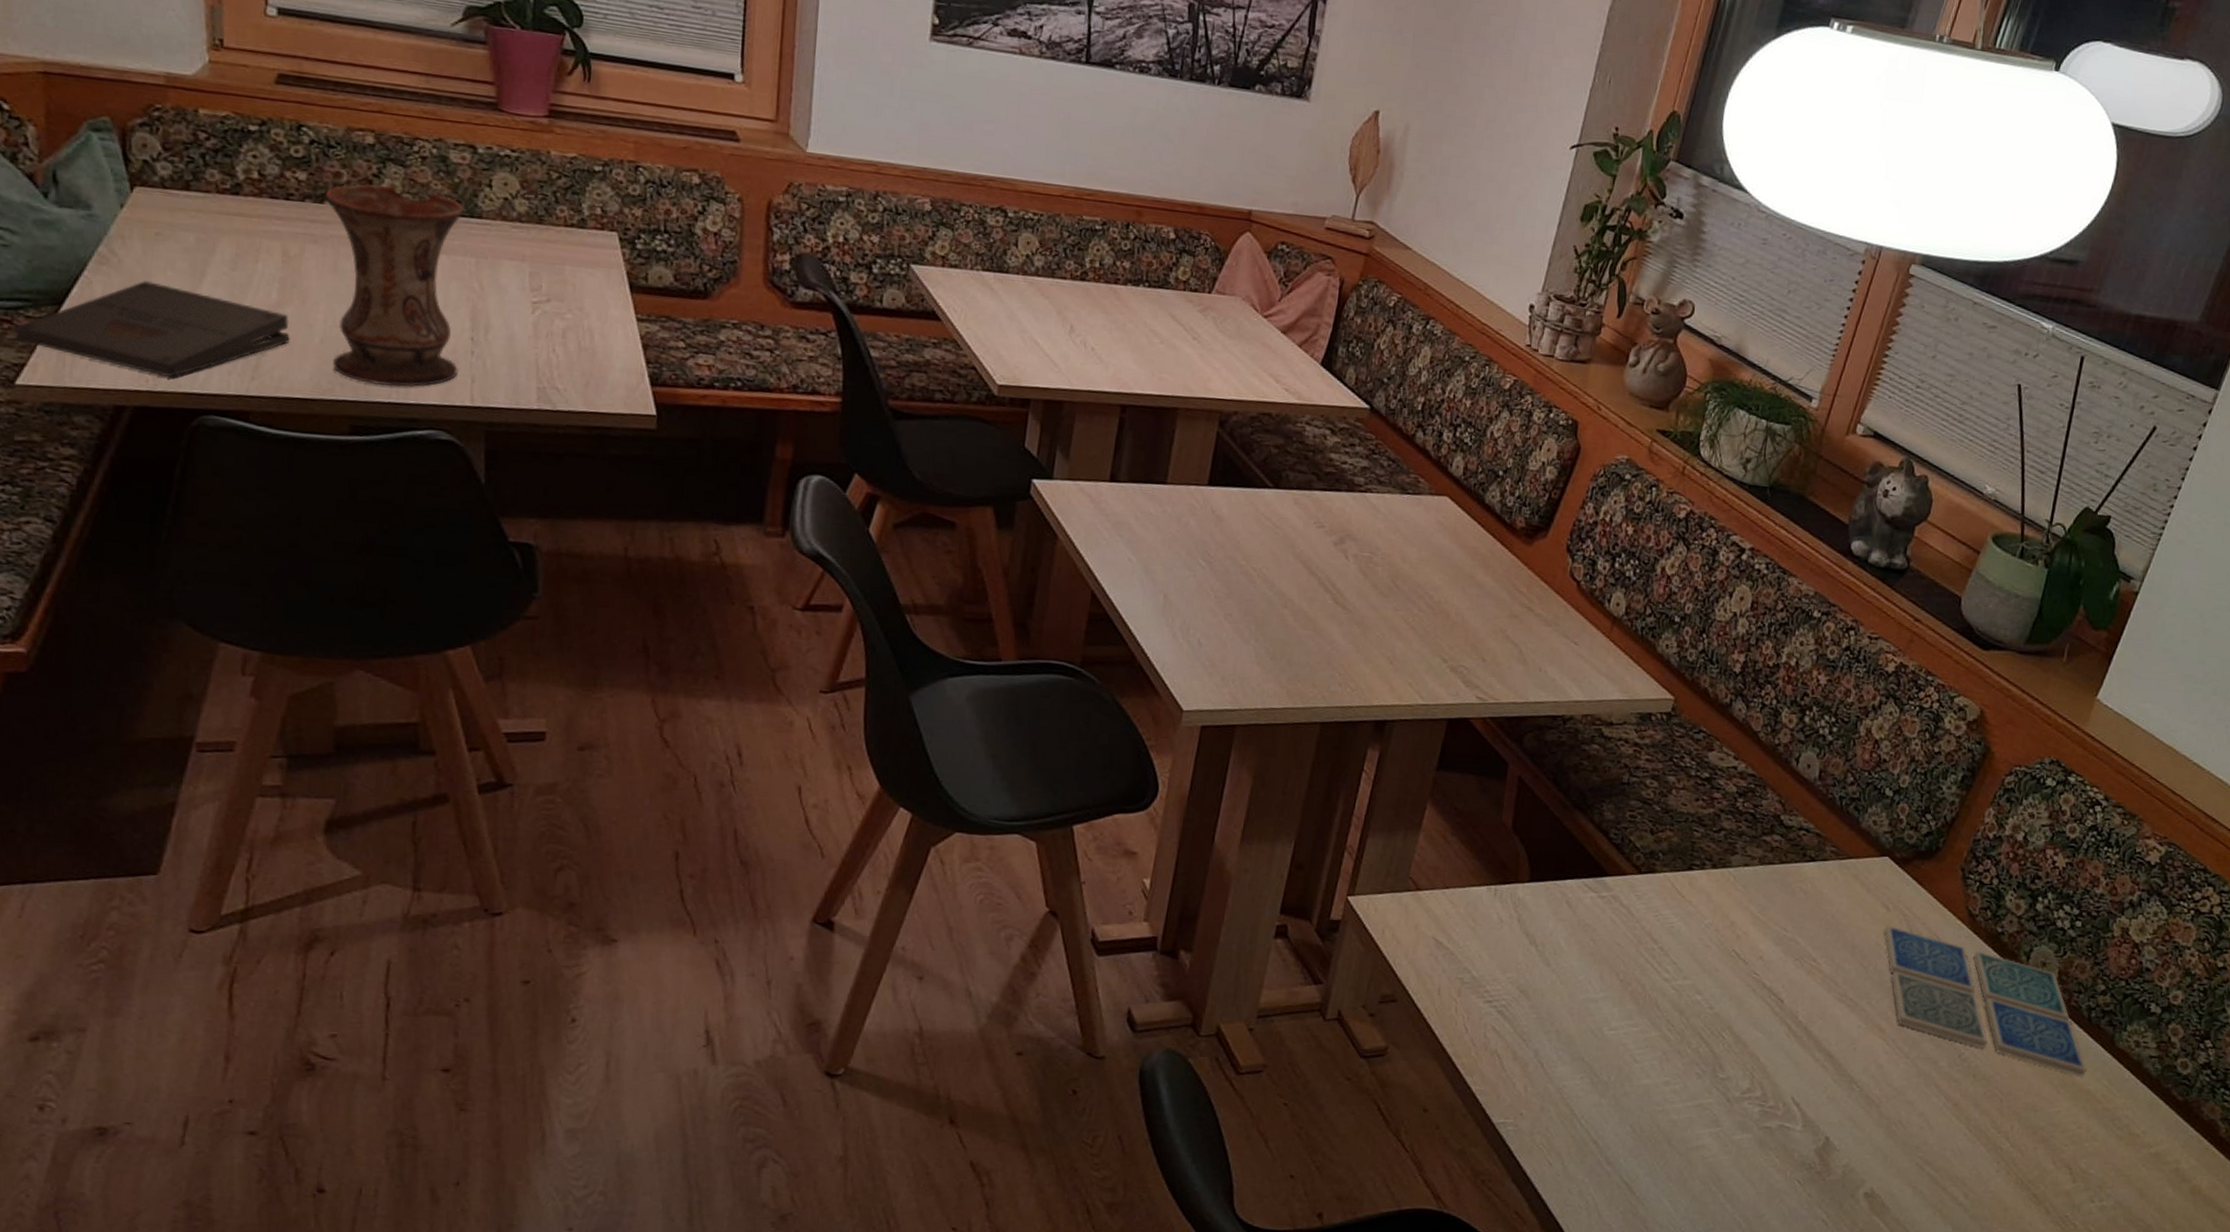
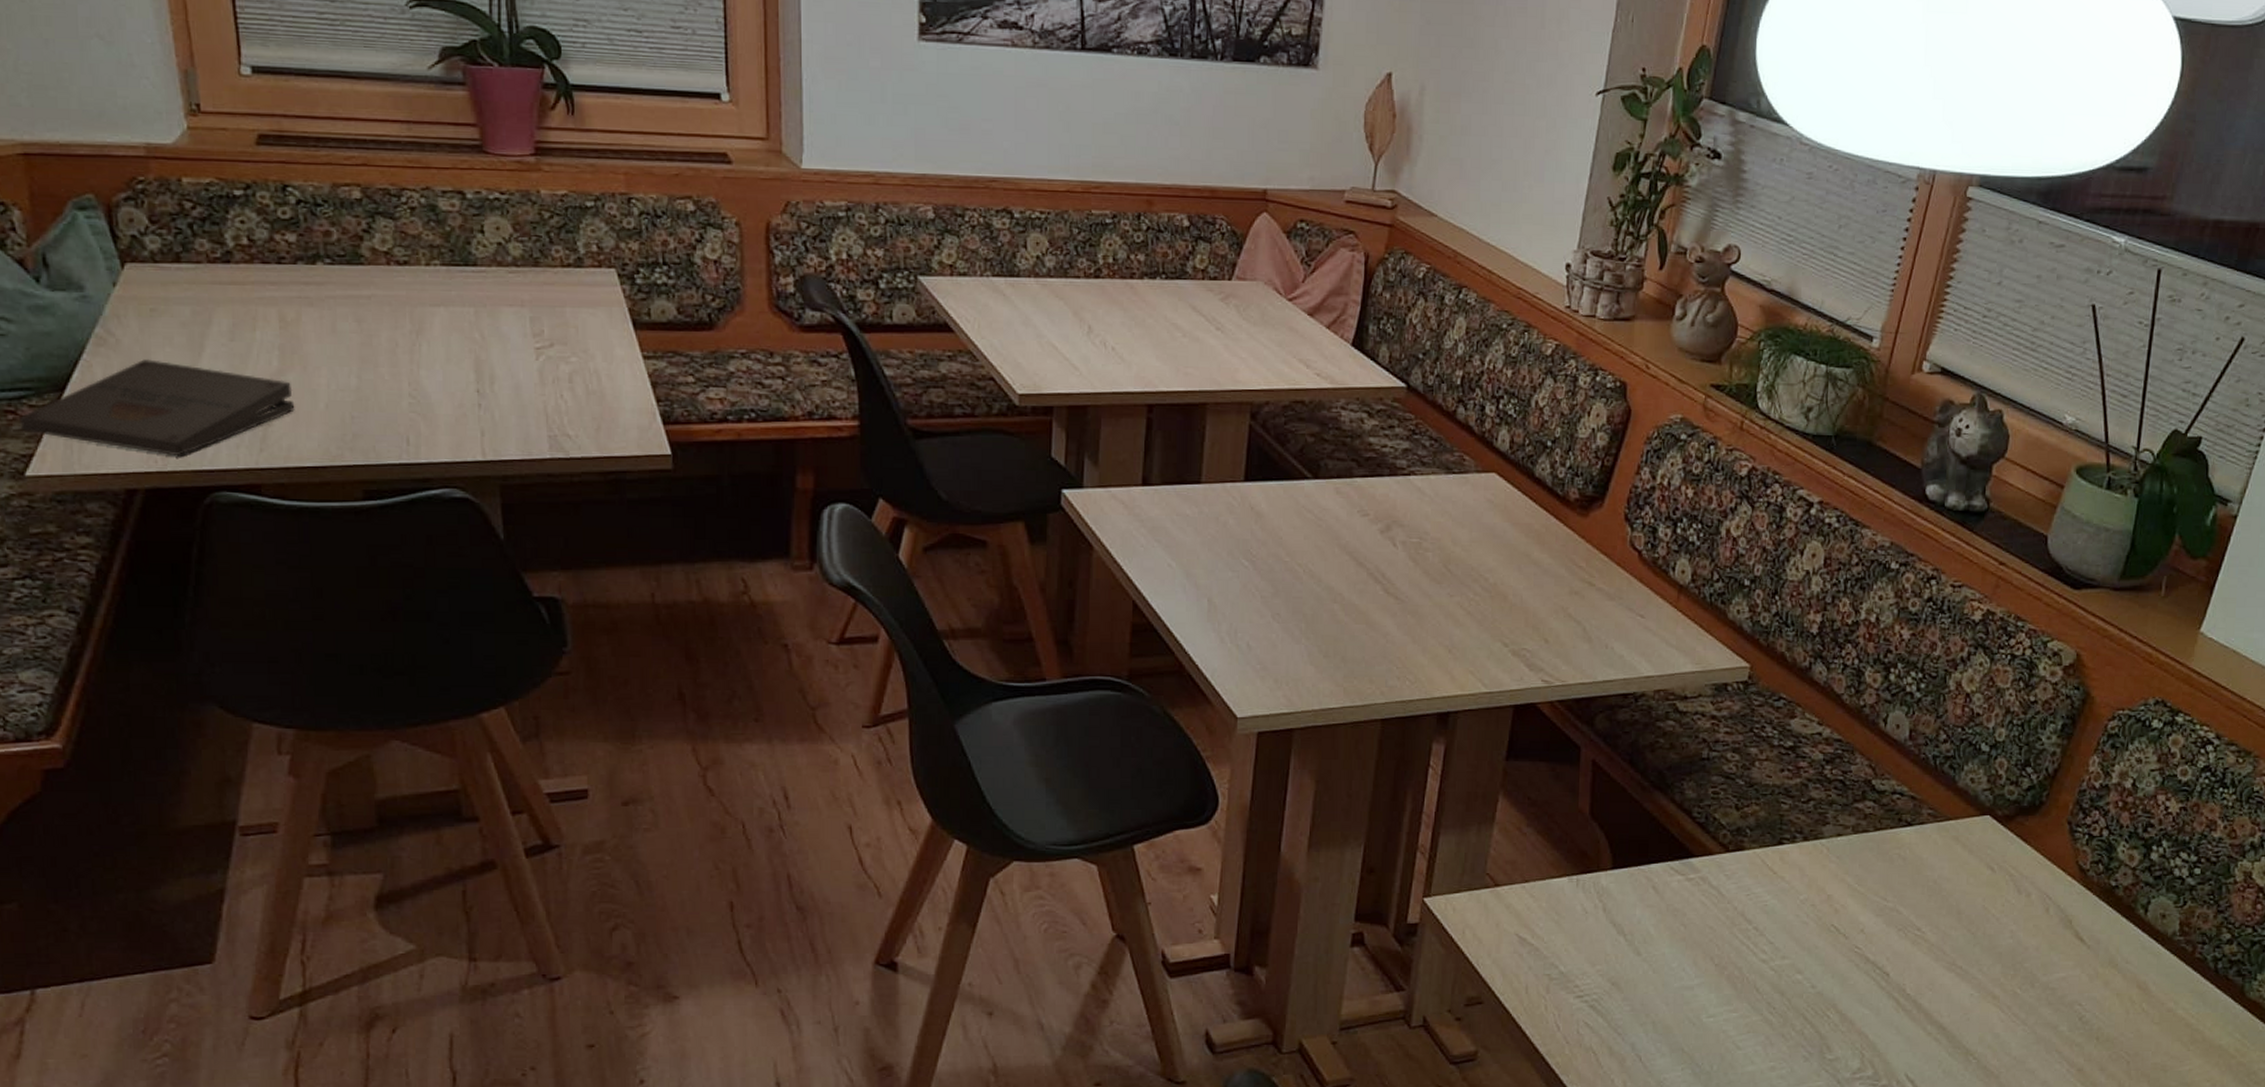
vase: present [326,184,464,388] -> none [317,240,467,447]
drink coaster: present [1884,925,2087,1077] -> none [1990,886,2217,1032]

